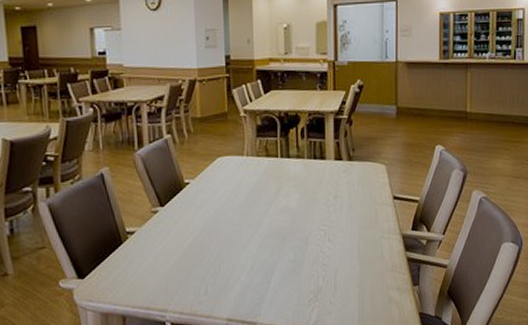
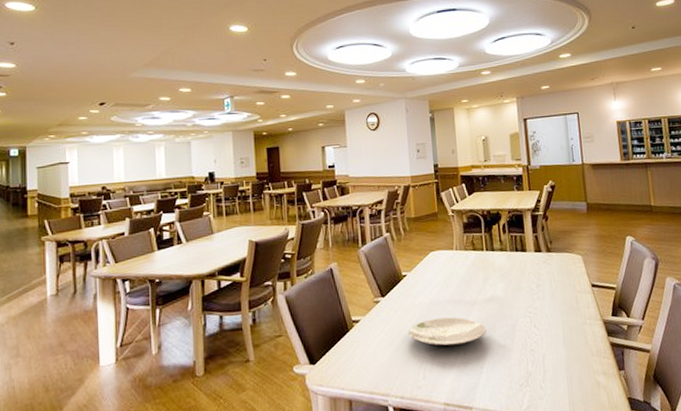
plate: none [190,229,276,261] -> present [409,317,486,347]

